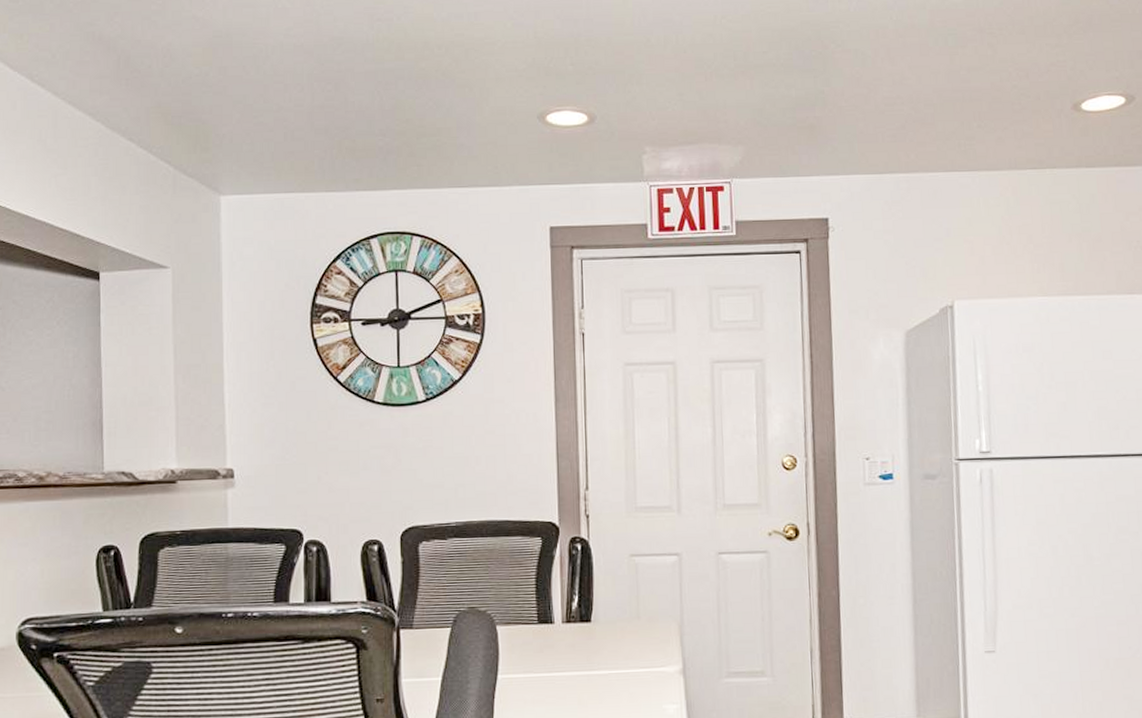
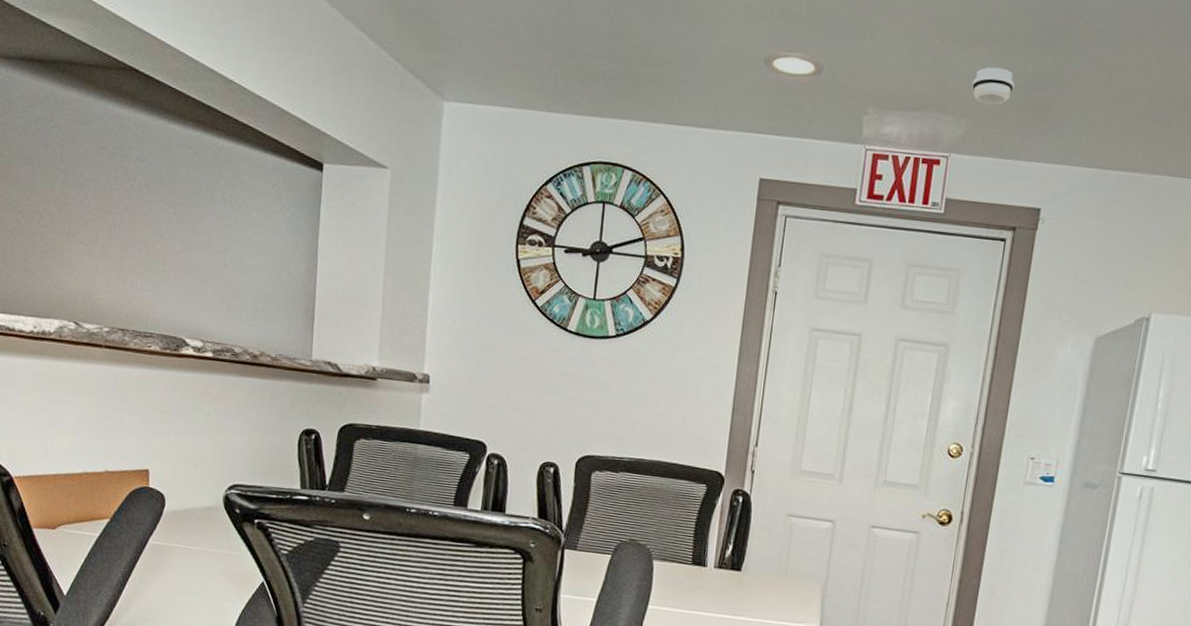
smoke detector: none [741,95,781,130] -> present [972,67,1014,105]

